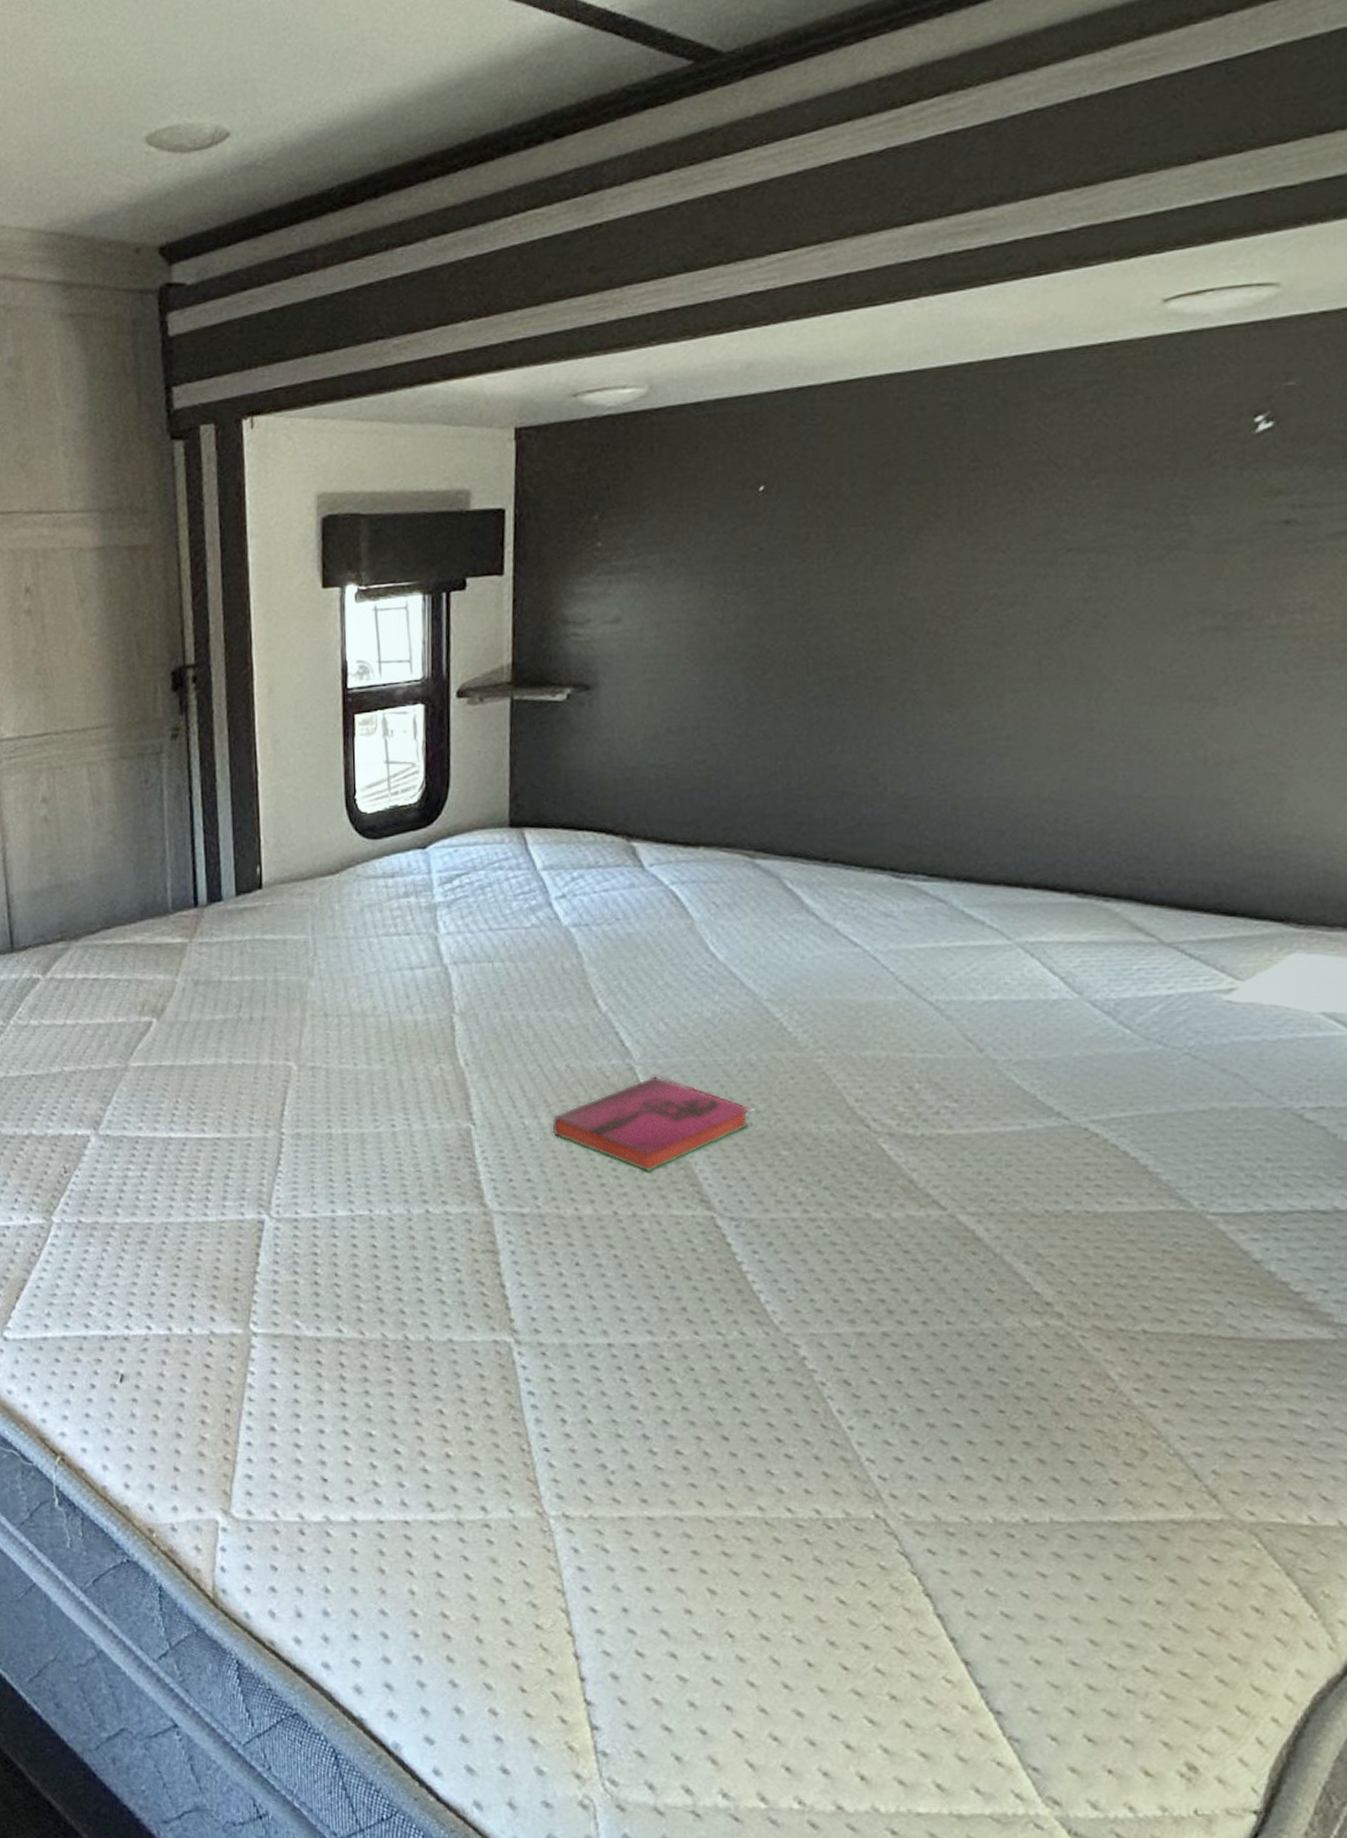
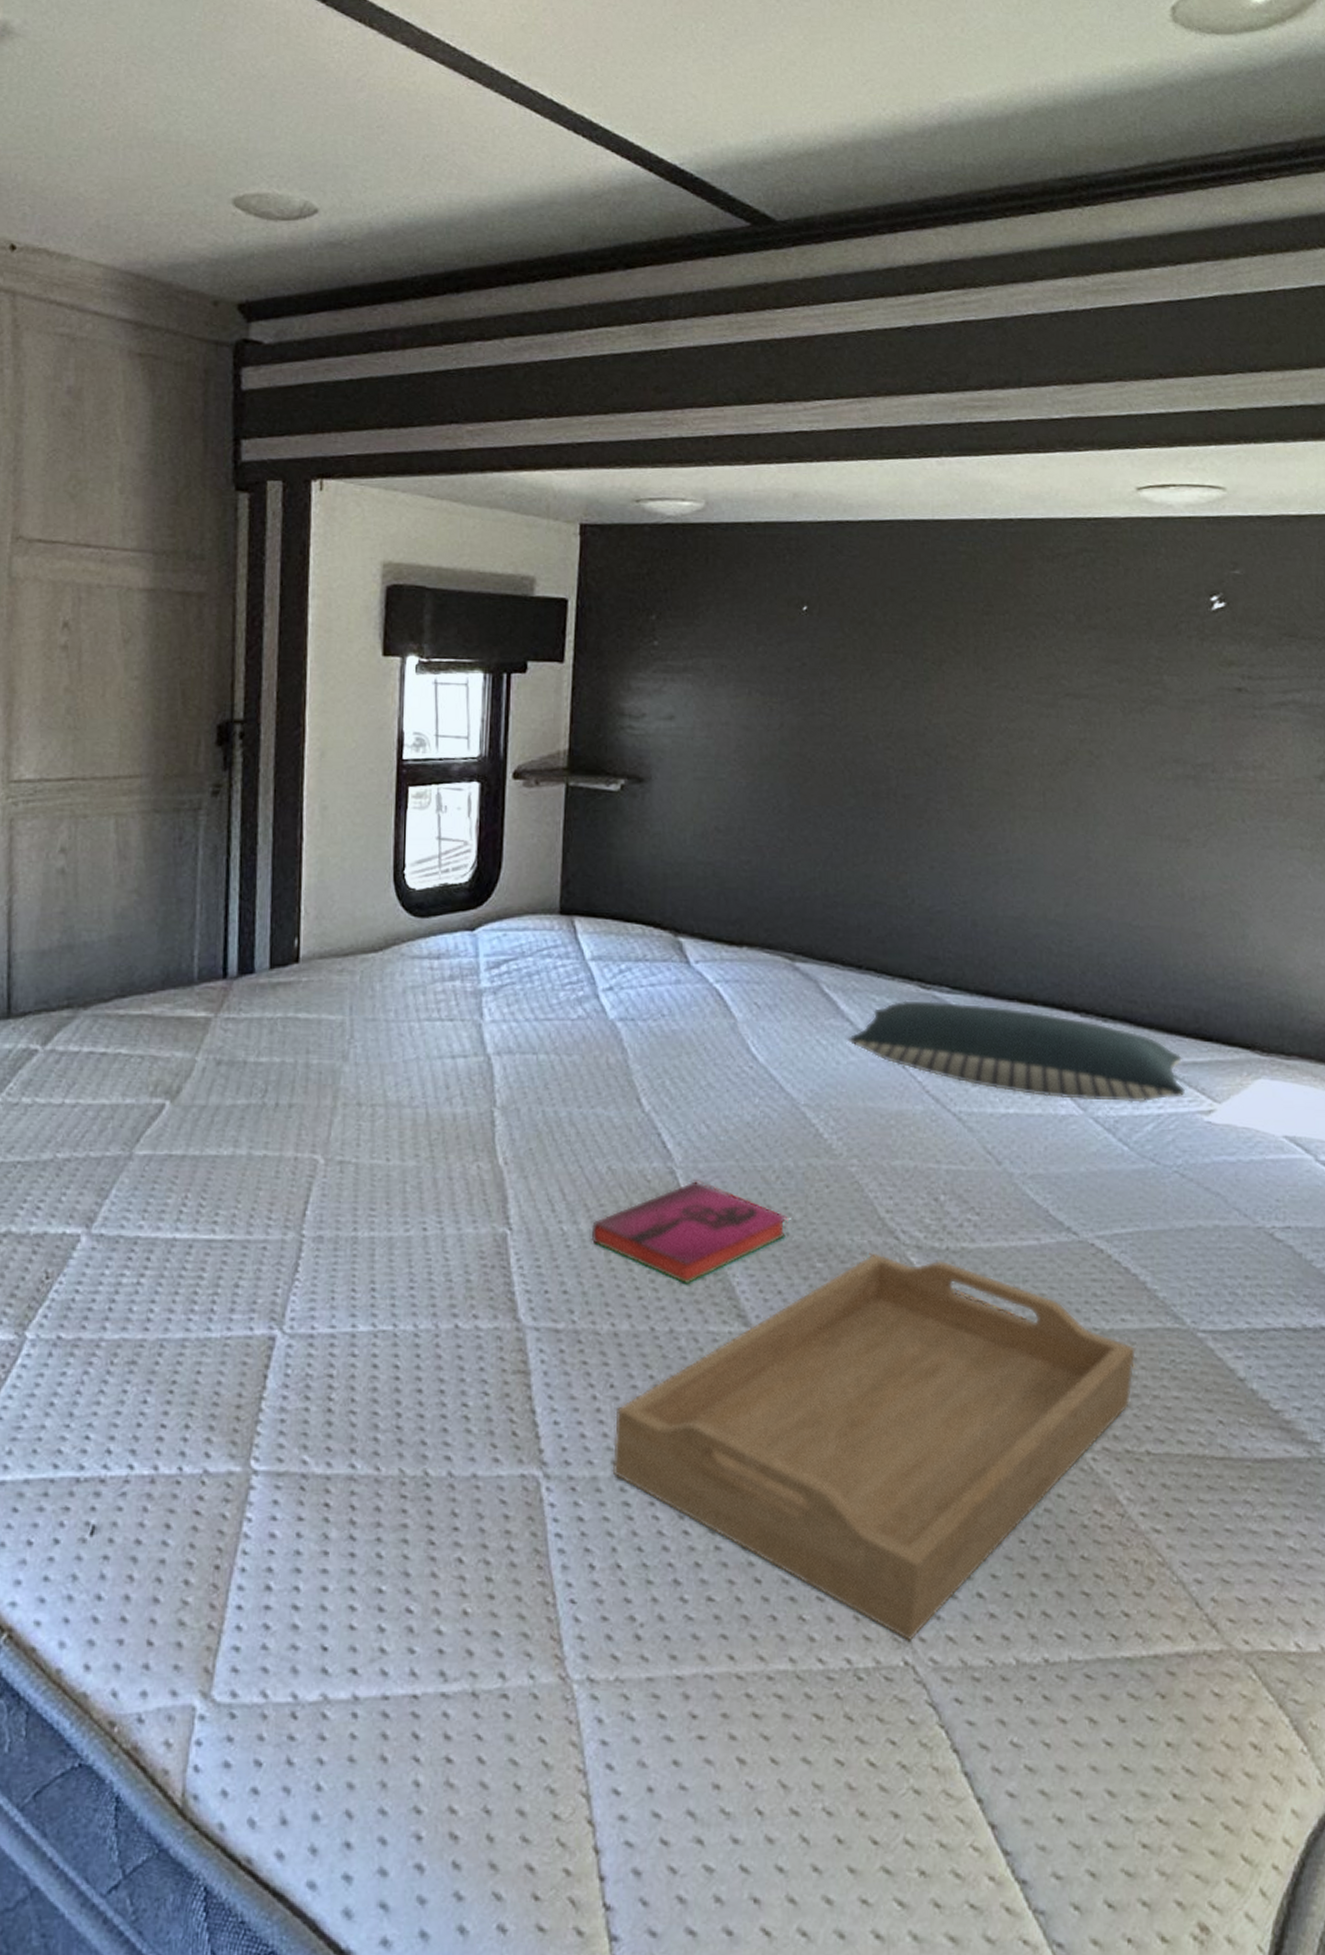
serving tray: none [580,1140,1133,1497] -> present [612,1252,1136,1641]
pillow: none [813,890,1201,984] -> present [848,1000,1185,1103]

